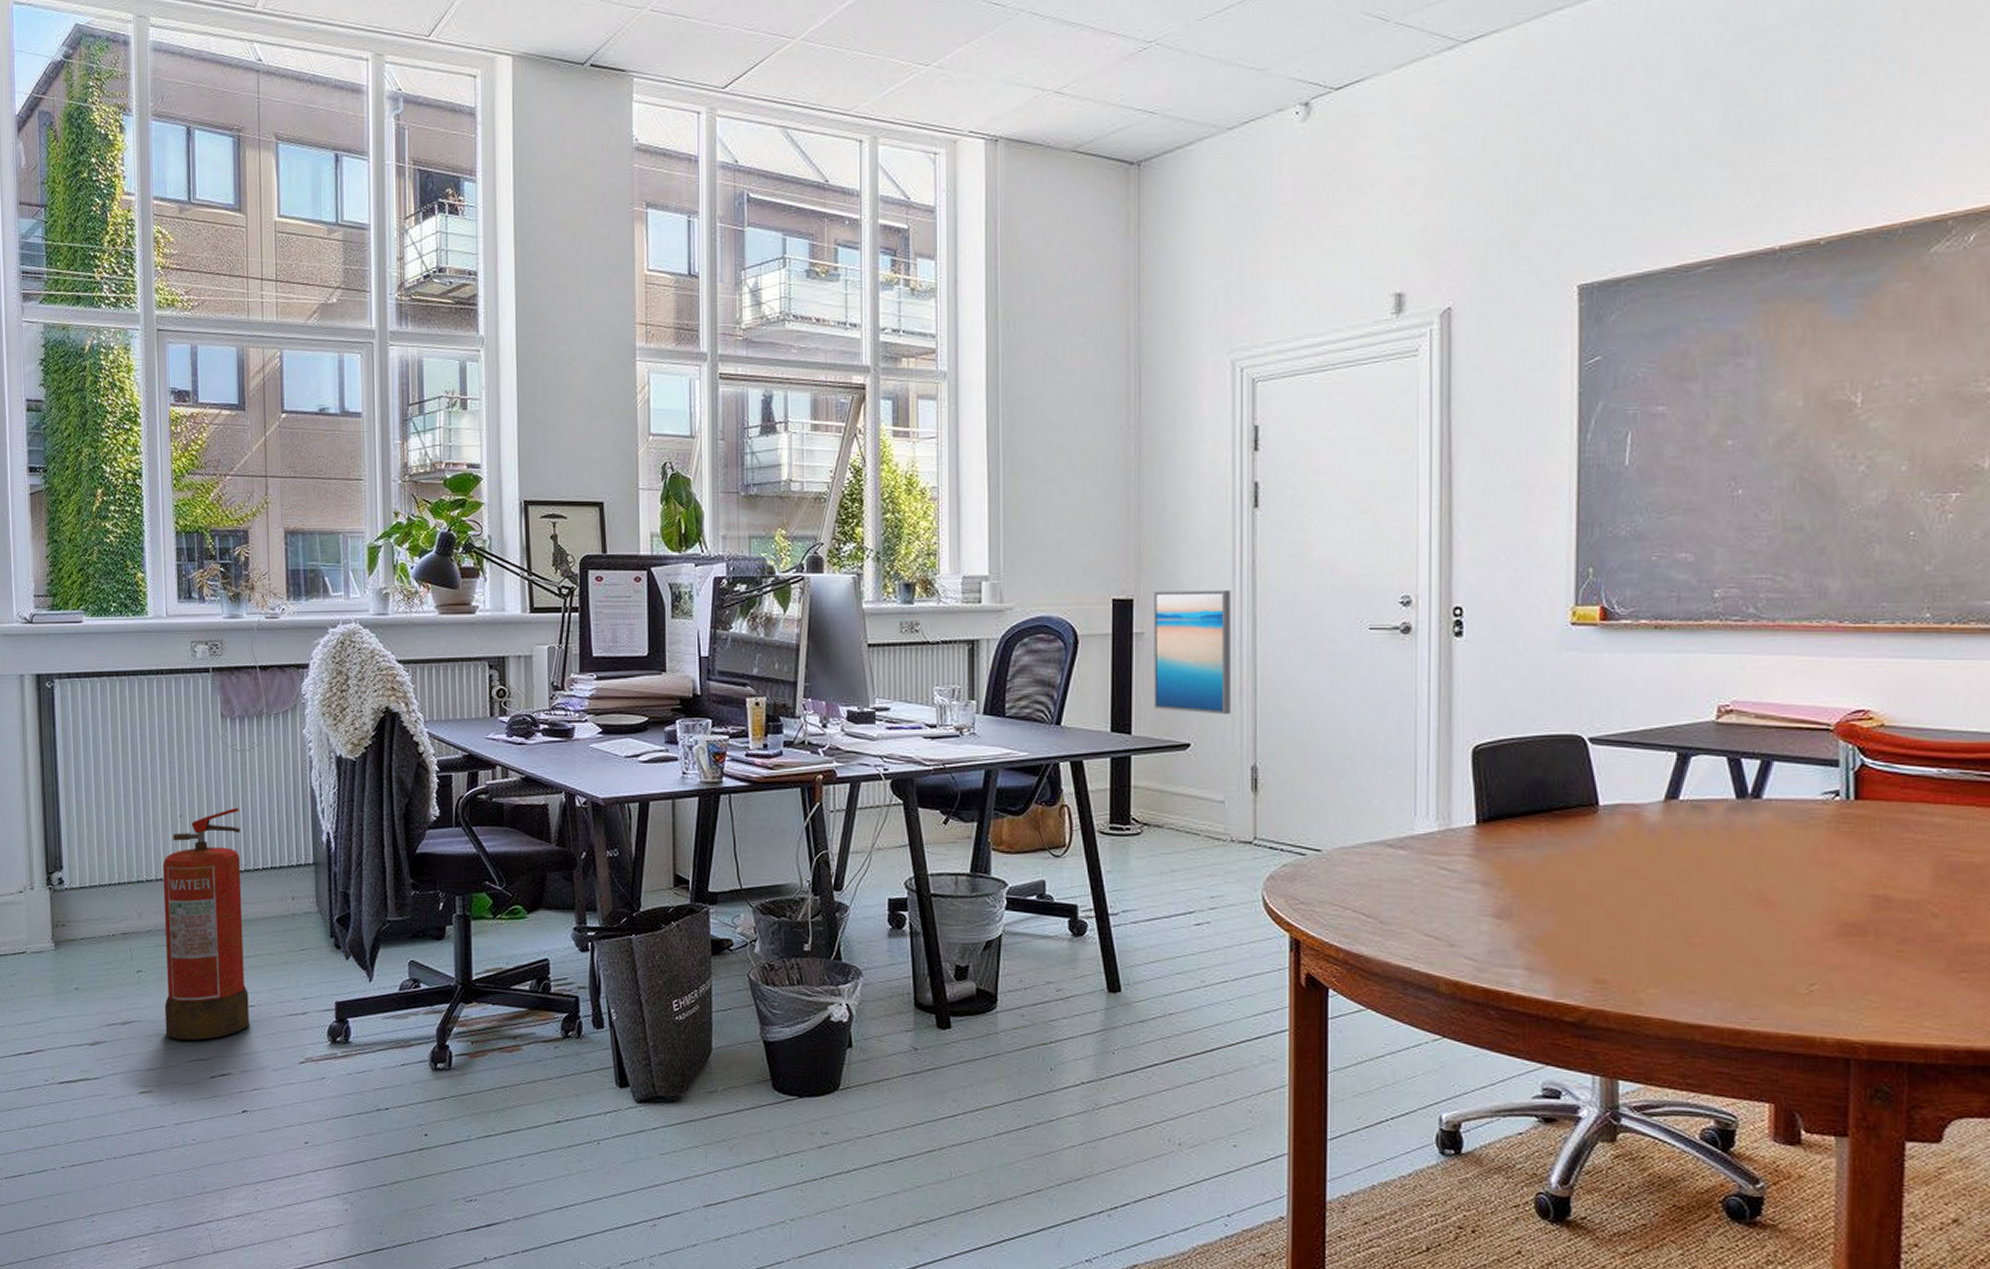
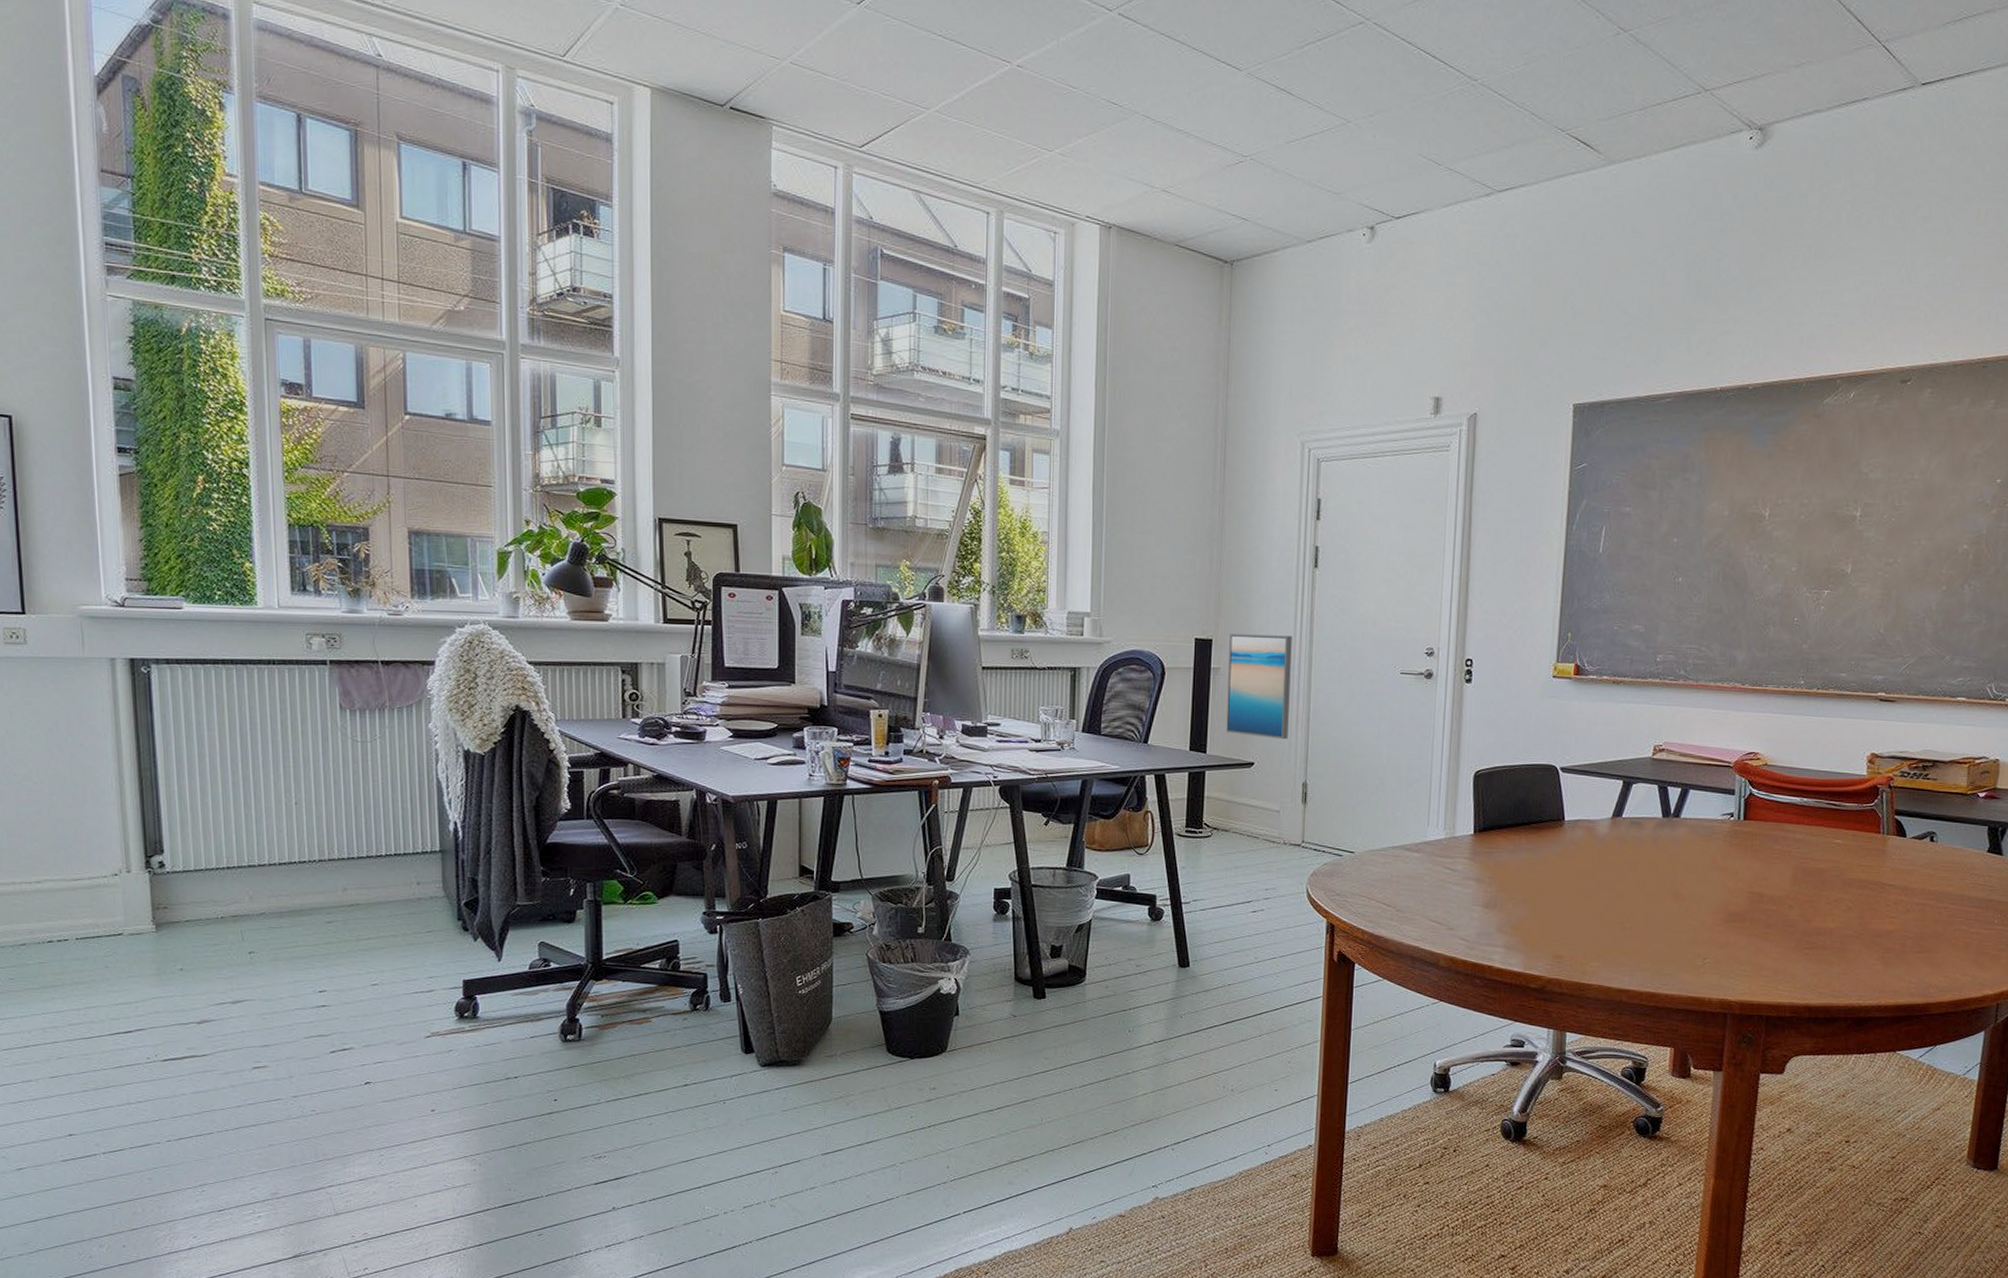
fire extinguisher: present [162,807,249,1041] -> none [276,796,372,1018]

